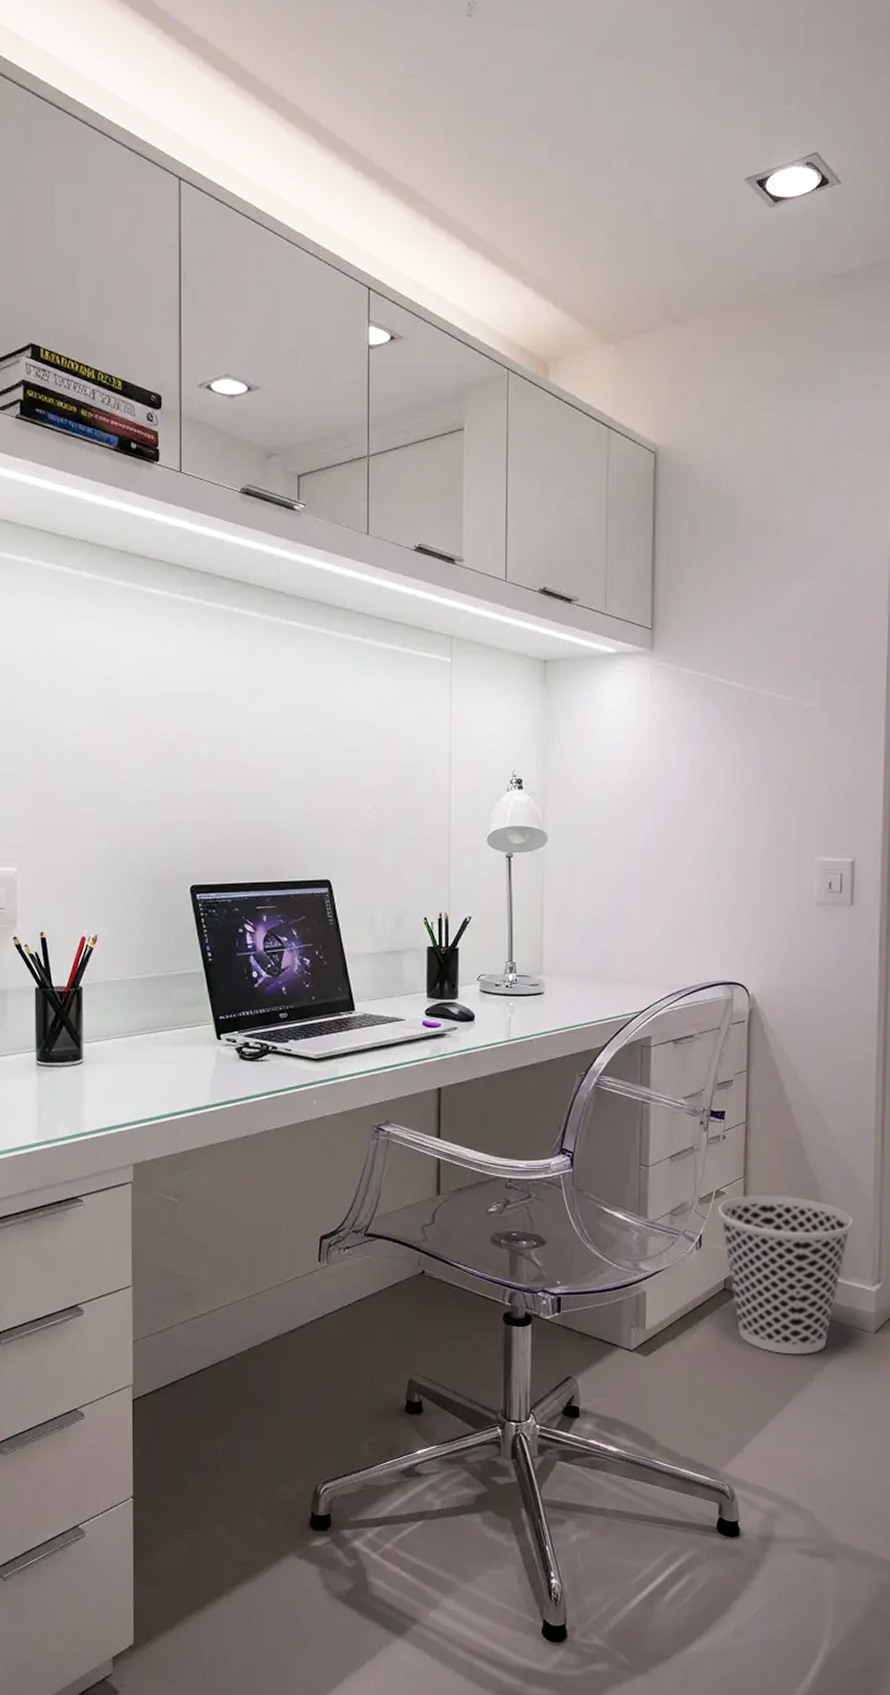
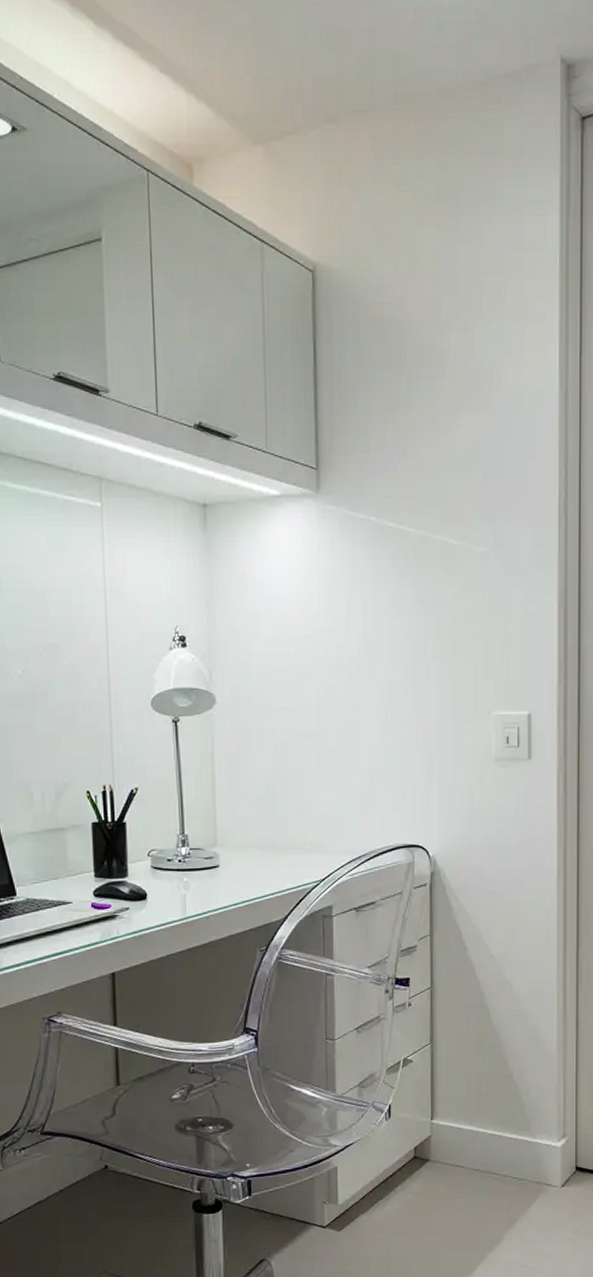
wastebasket: present [717,1195,853,1355] -> none [405,1059,538,1216]

